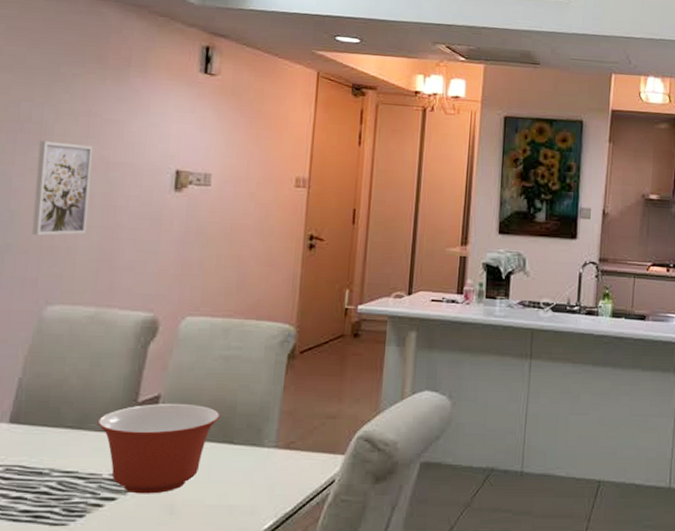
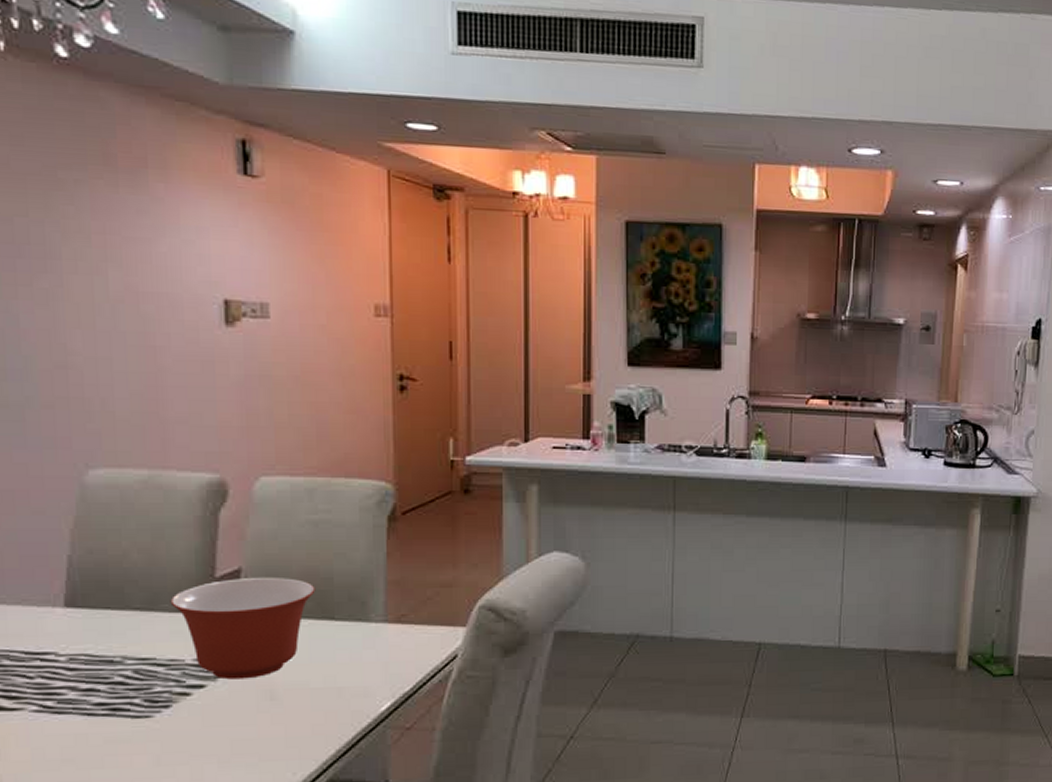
wall art: present [31,141,94,236] -> none [45,267,123,385]

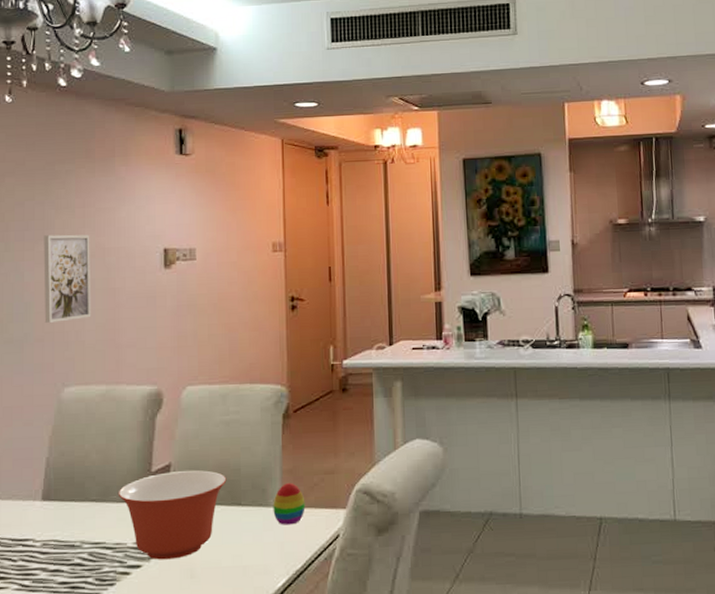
wall art: none [45,267,123,385] -> present [43,234,91,323]
decorative egg: none [375,596,416,643] -> present [273,483,306,525]

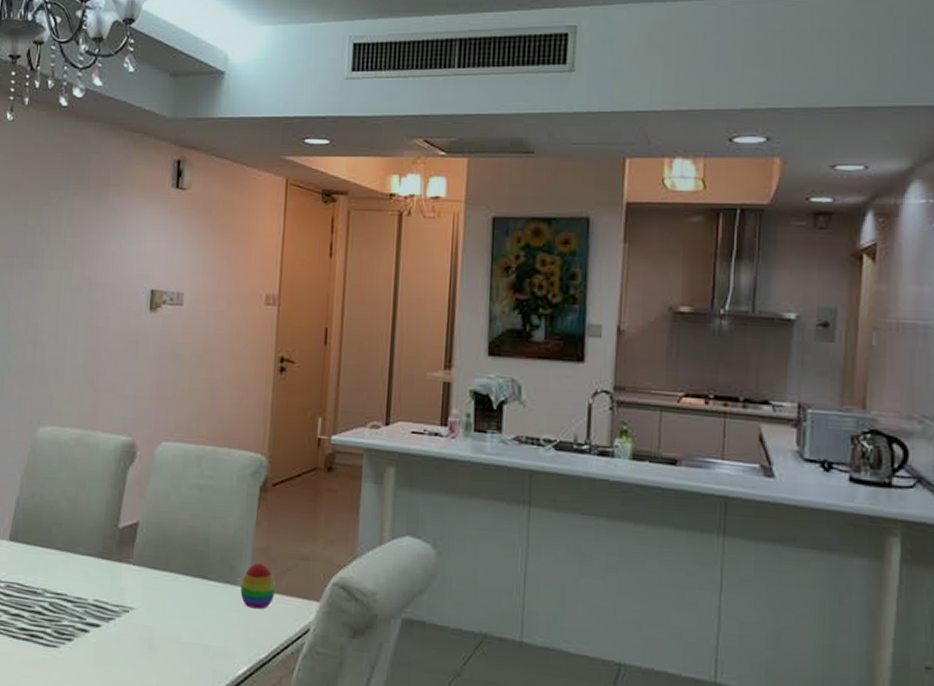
wall art: present [43,234,91,323] -> none [26,264,78,357]
mixing bowl: present [118,470,227,560] -> none [83,531,195,625]

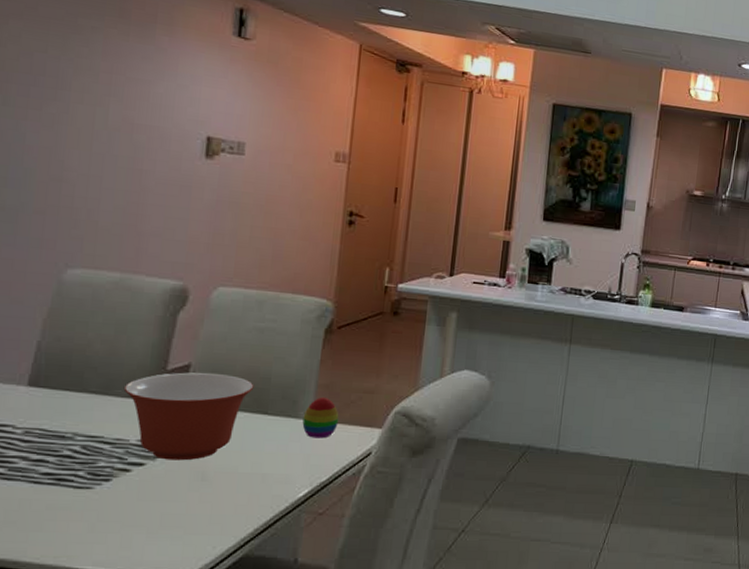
mixing bowl: none [83,531,195,625] -> present [123,372,254,461]

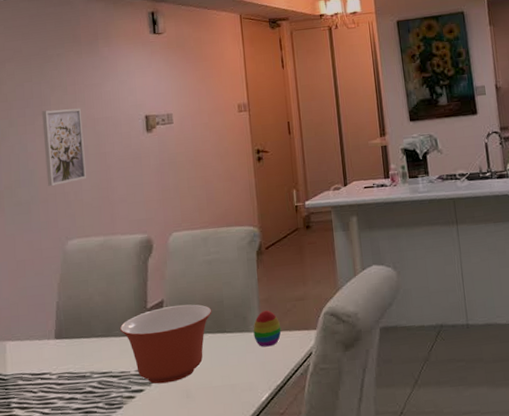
wall art: none [48,96,116,197] -> present [42,108,87,186]

